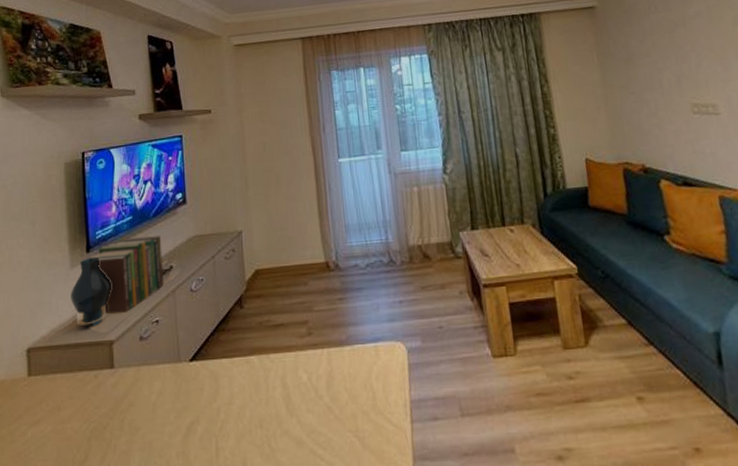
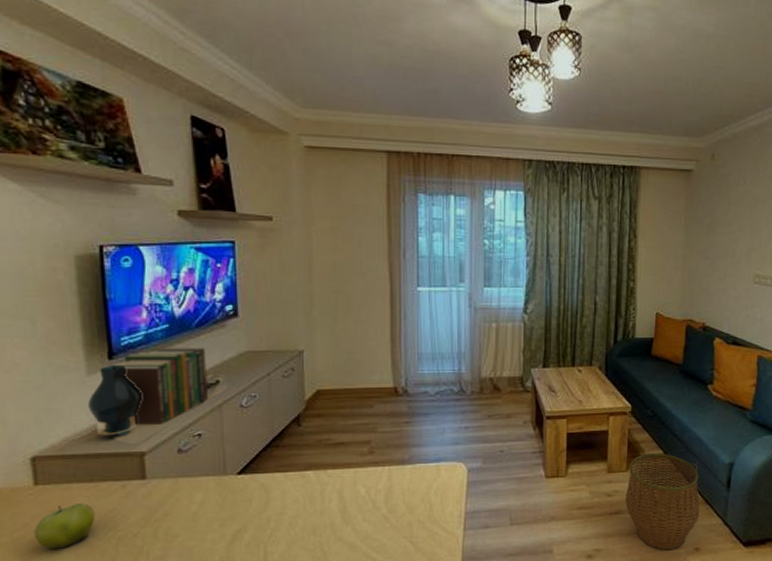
fruit: none [26,394,73,443] -> present [33,503,95,551]
basket: none [588,322,691,452] -> present [625,453,700,551]

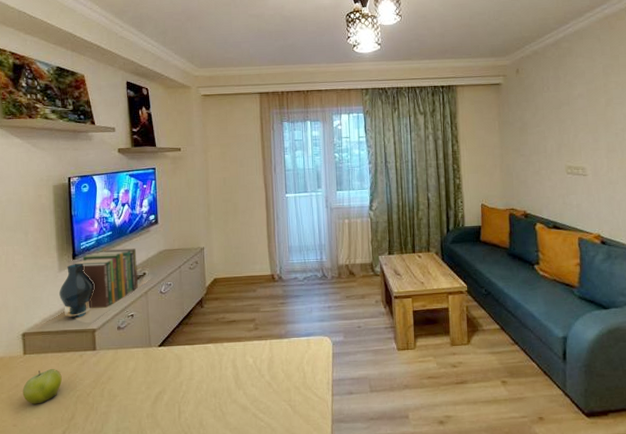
basket: present [625,453,700,551] -> none [469,328,540,419]

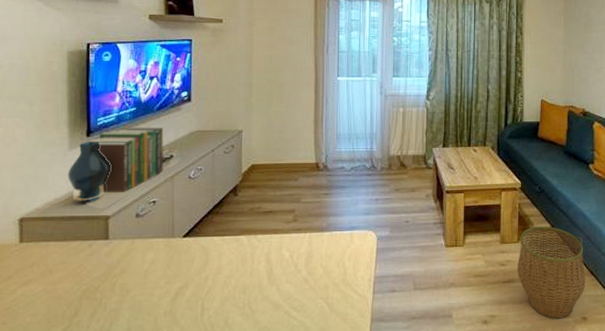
fruit: present [22,369,62,405] -> none [15,260,65,301]
basket: none [469,328,540,419] -> present [517,226,586,319]

